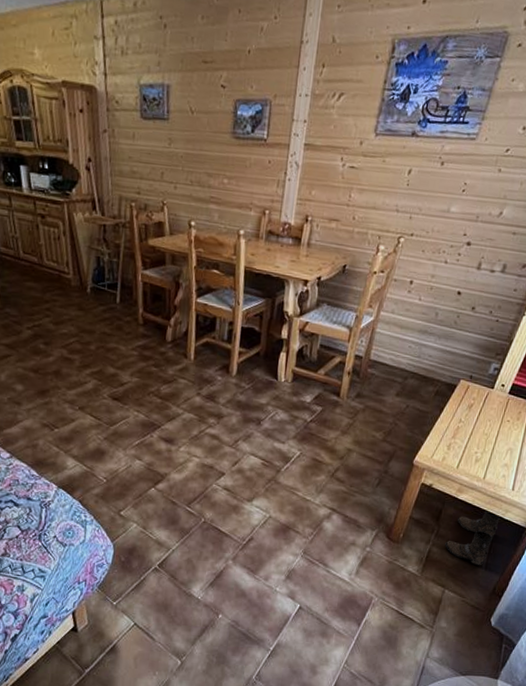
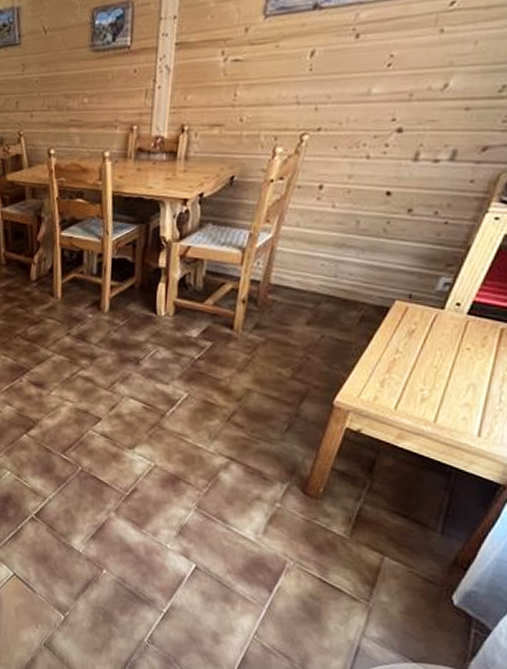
boots: present [445,511,501,565] -> none [382,462,463,529]

